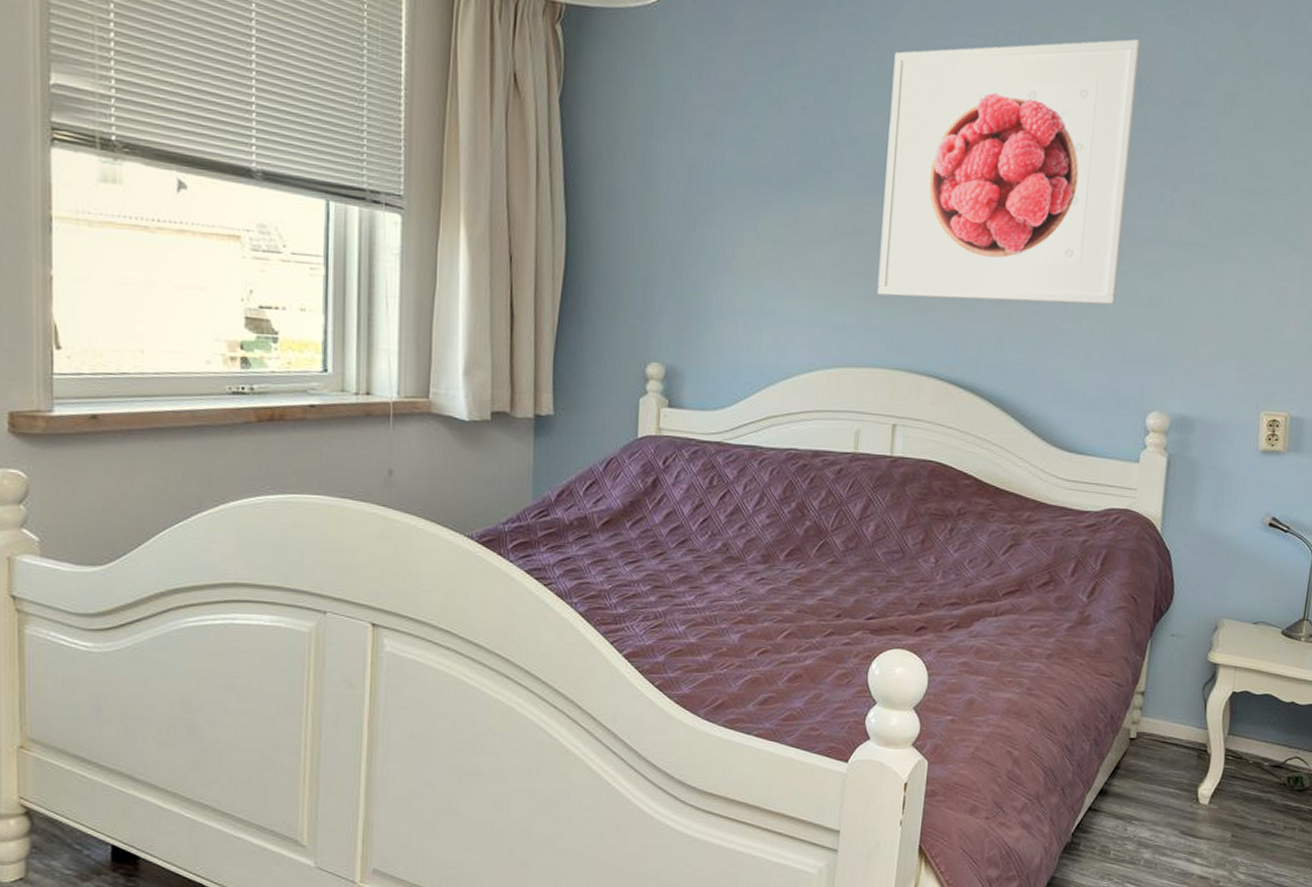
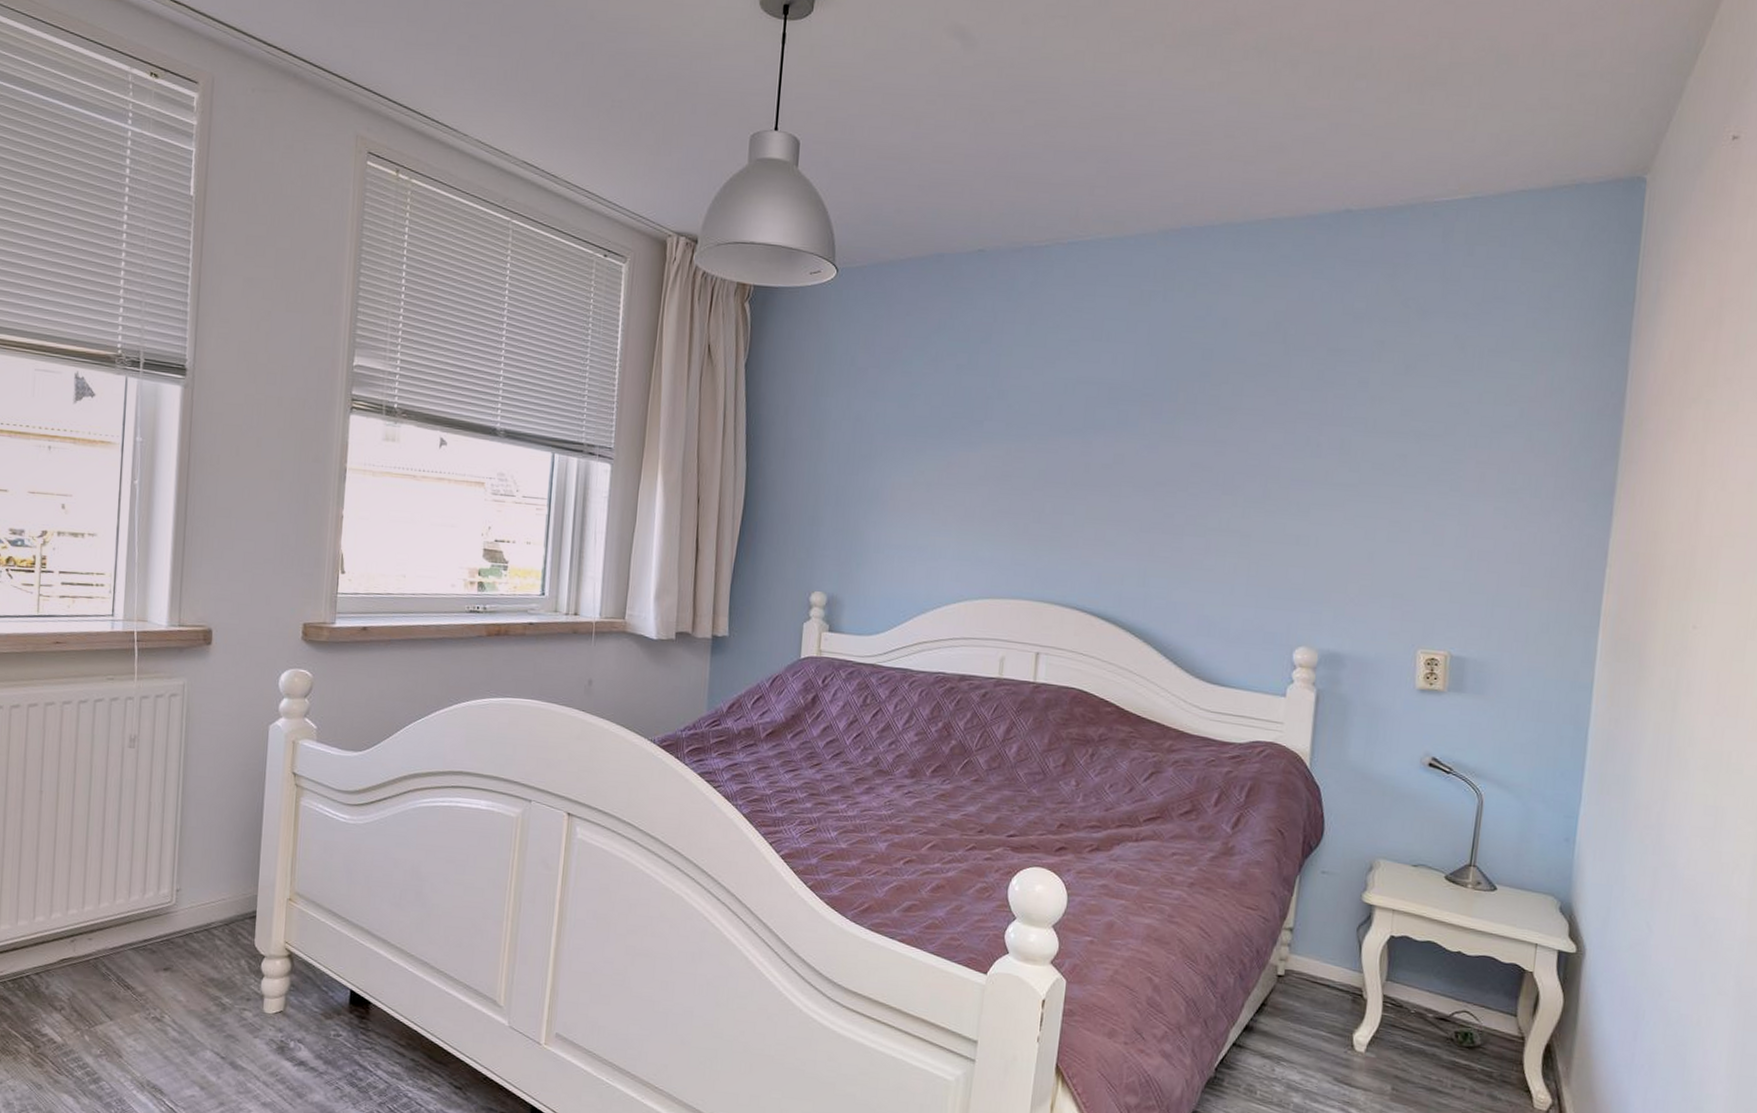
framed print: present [877,39,1140,305] -> none [1023,293,1284,543]

